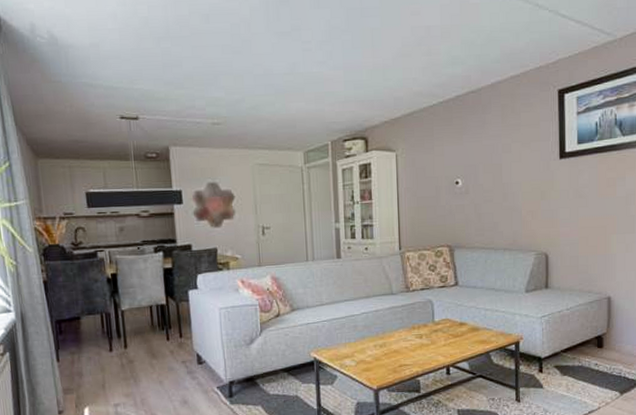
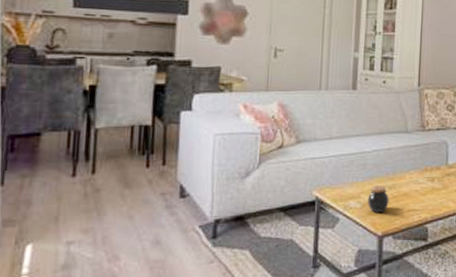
jar: none [361,344,381,370] -> present [367,186,389,214]

